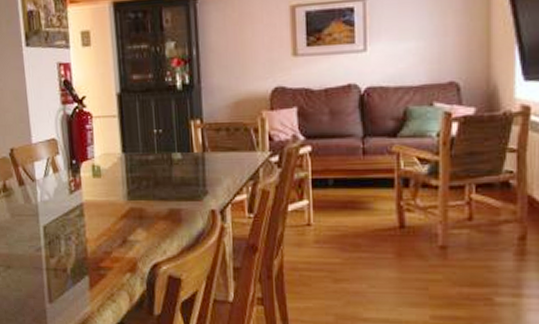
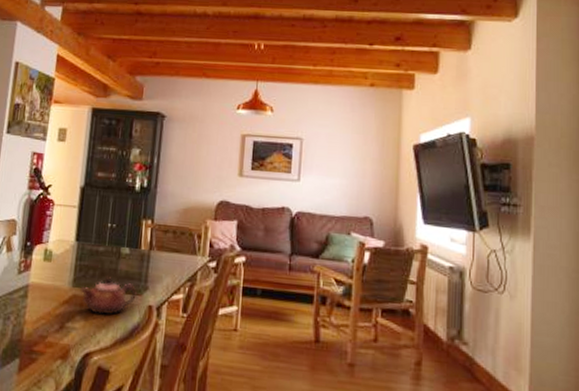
teapot: none [135,184,198,226] -> present [79,275,138,316]

